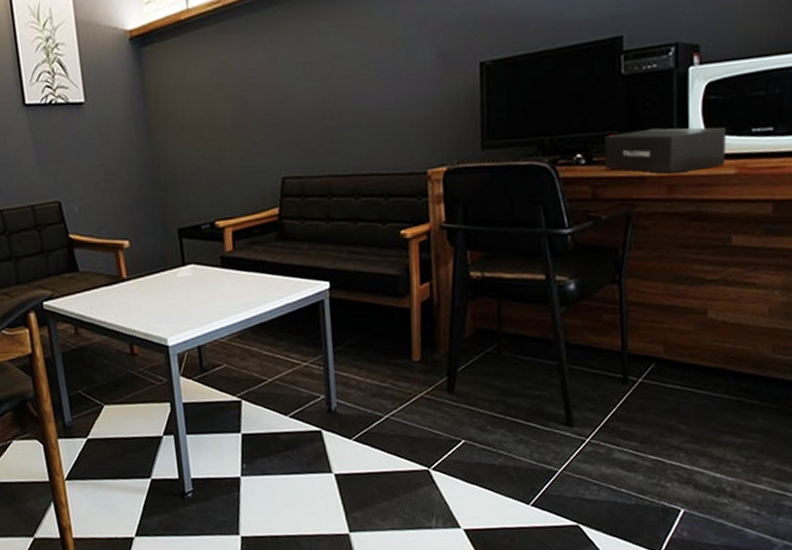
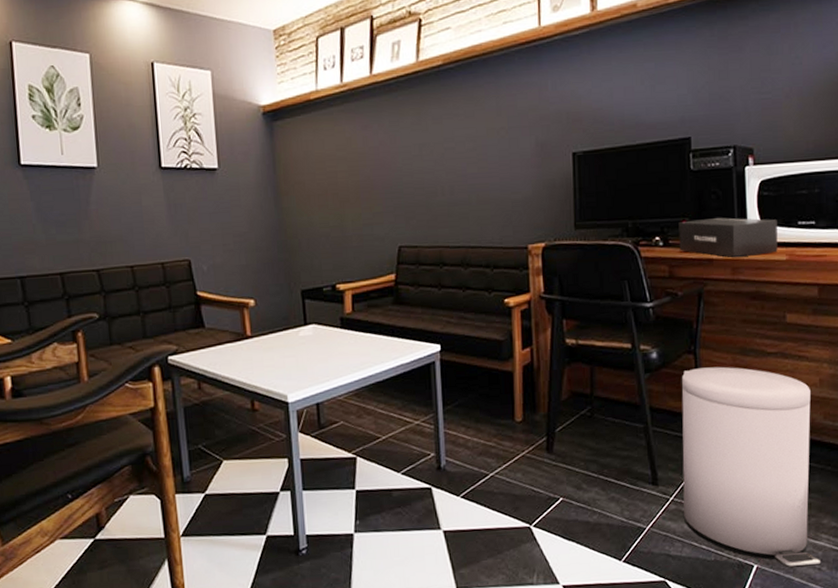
pedal bin: none [600,297,760,513] -> present [681,366,821,569]

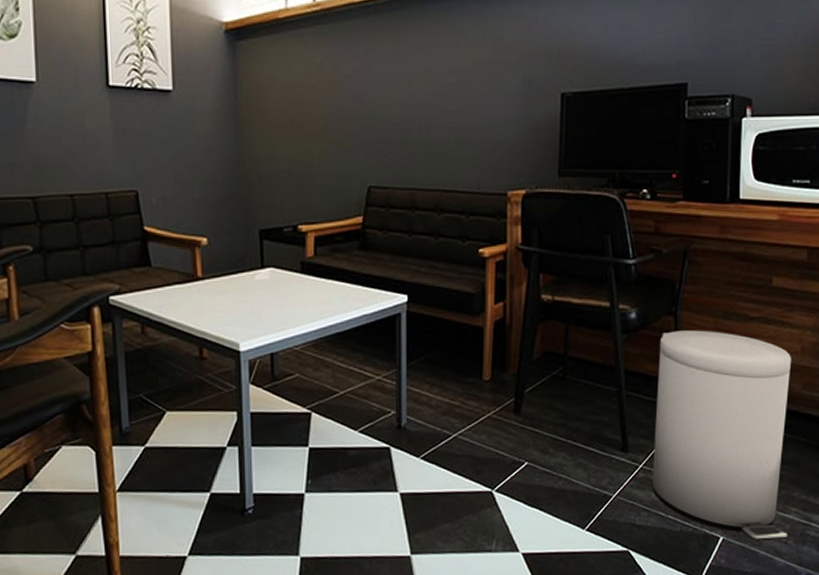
box: present [678,217,778,257] -> none [667,172,771,215]

